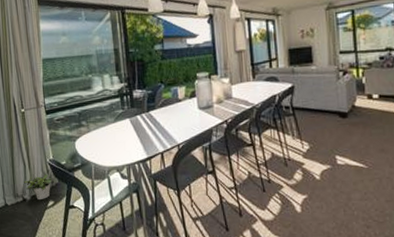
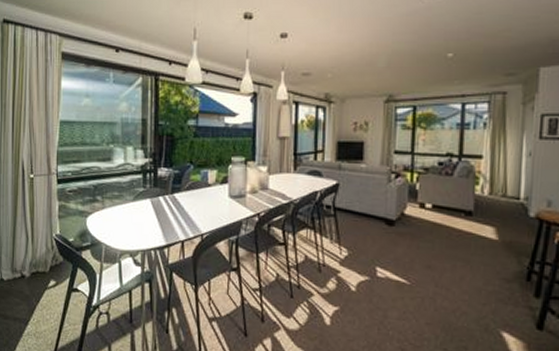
potted plant: present [24,174,52,201] -> none [24,250,56,279]

